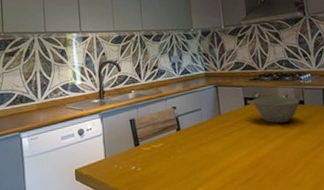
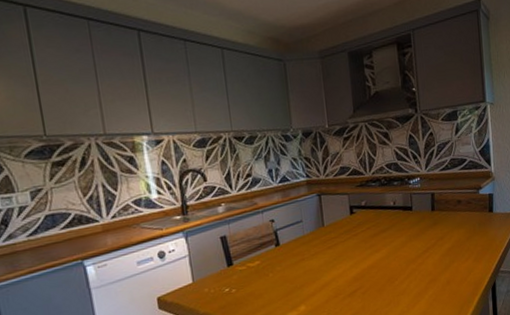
bowl: present [251,96,300,124] -> none [357,203,408,232]

